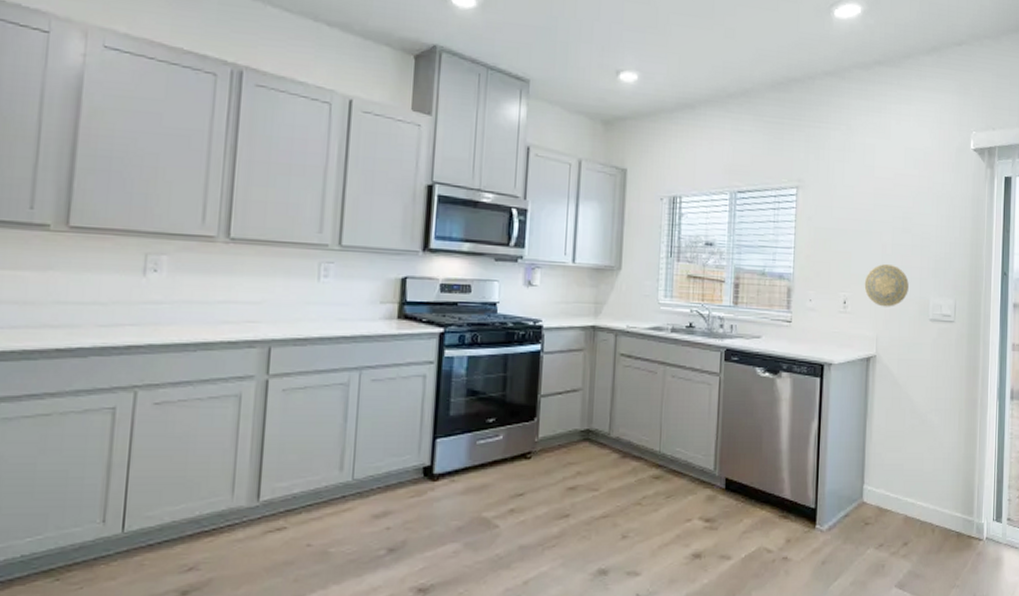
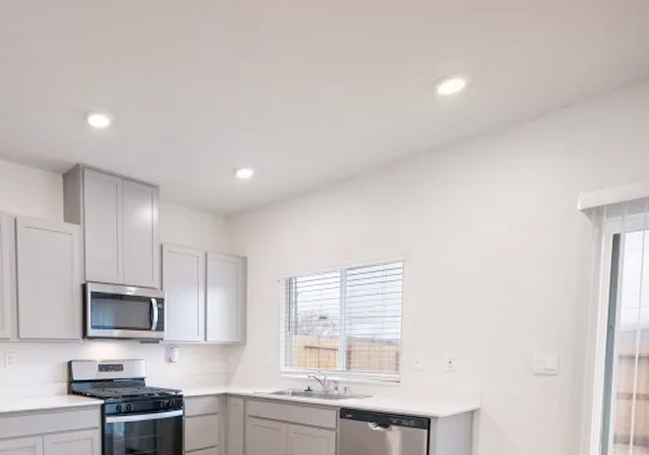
decorative plate: present [864,264,909,307] -> none [469,326,513,365]

